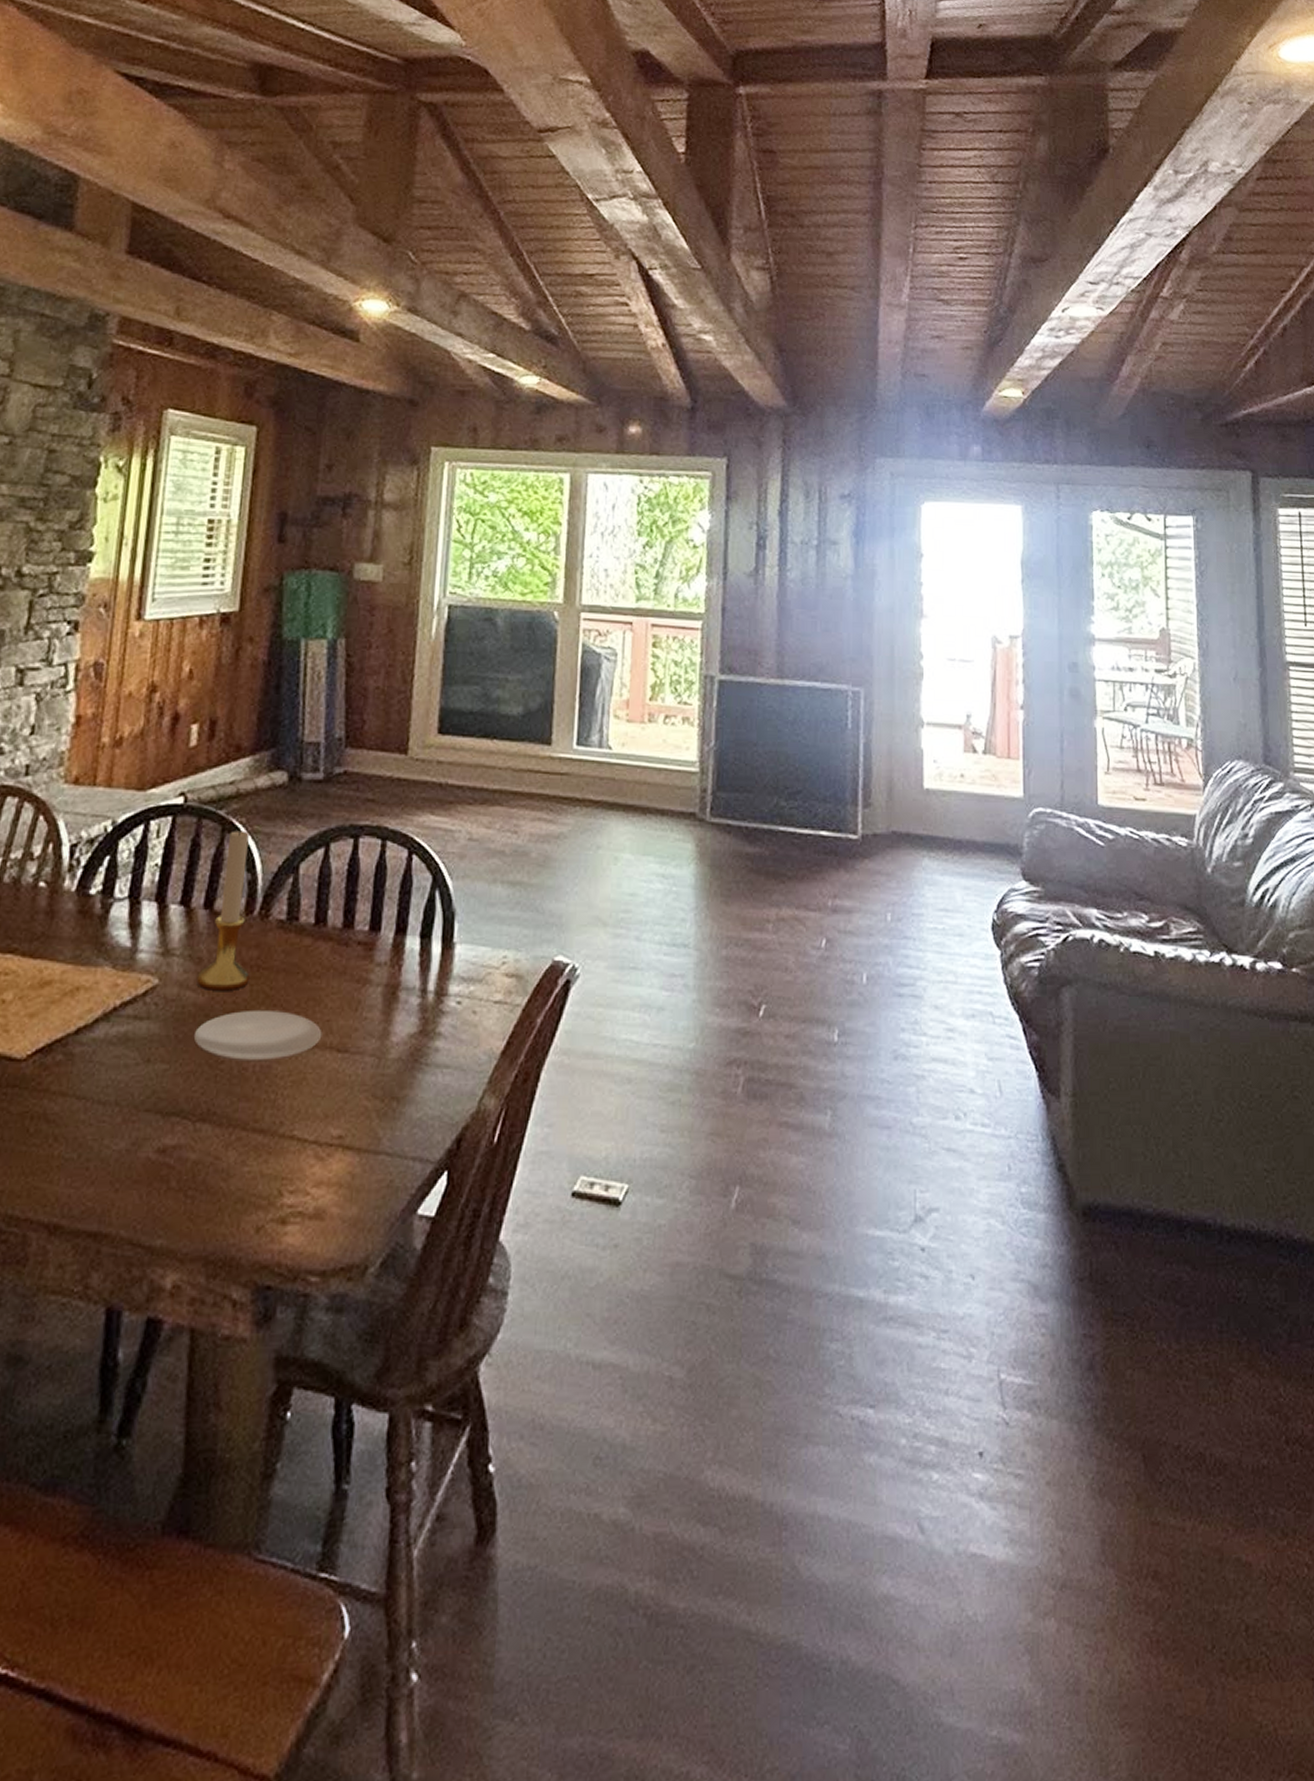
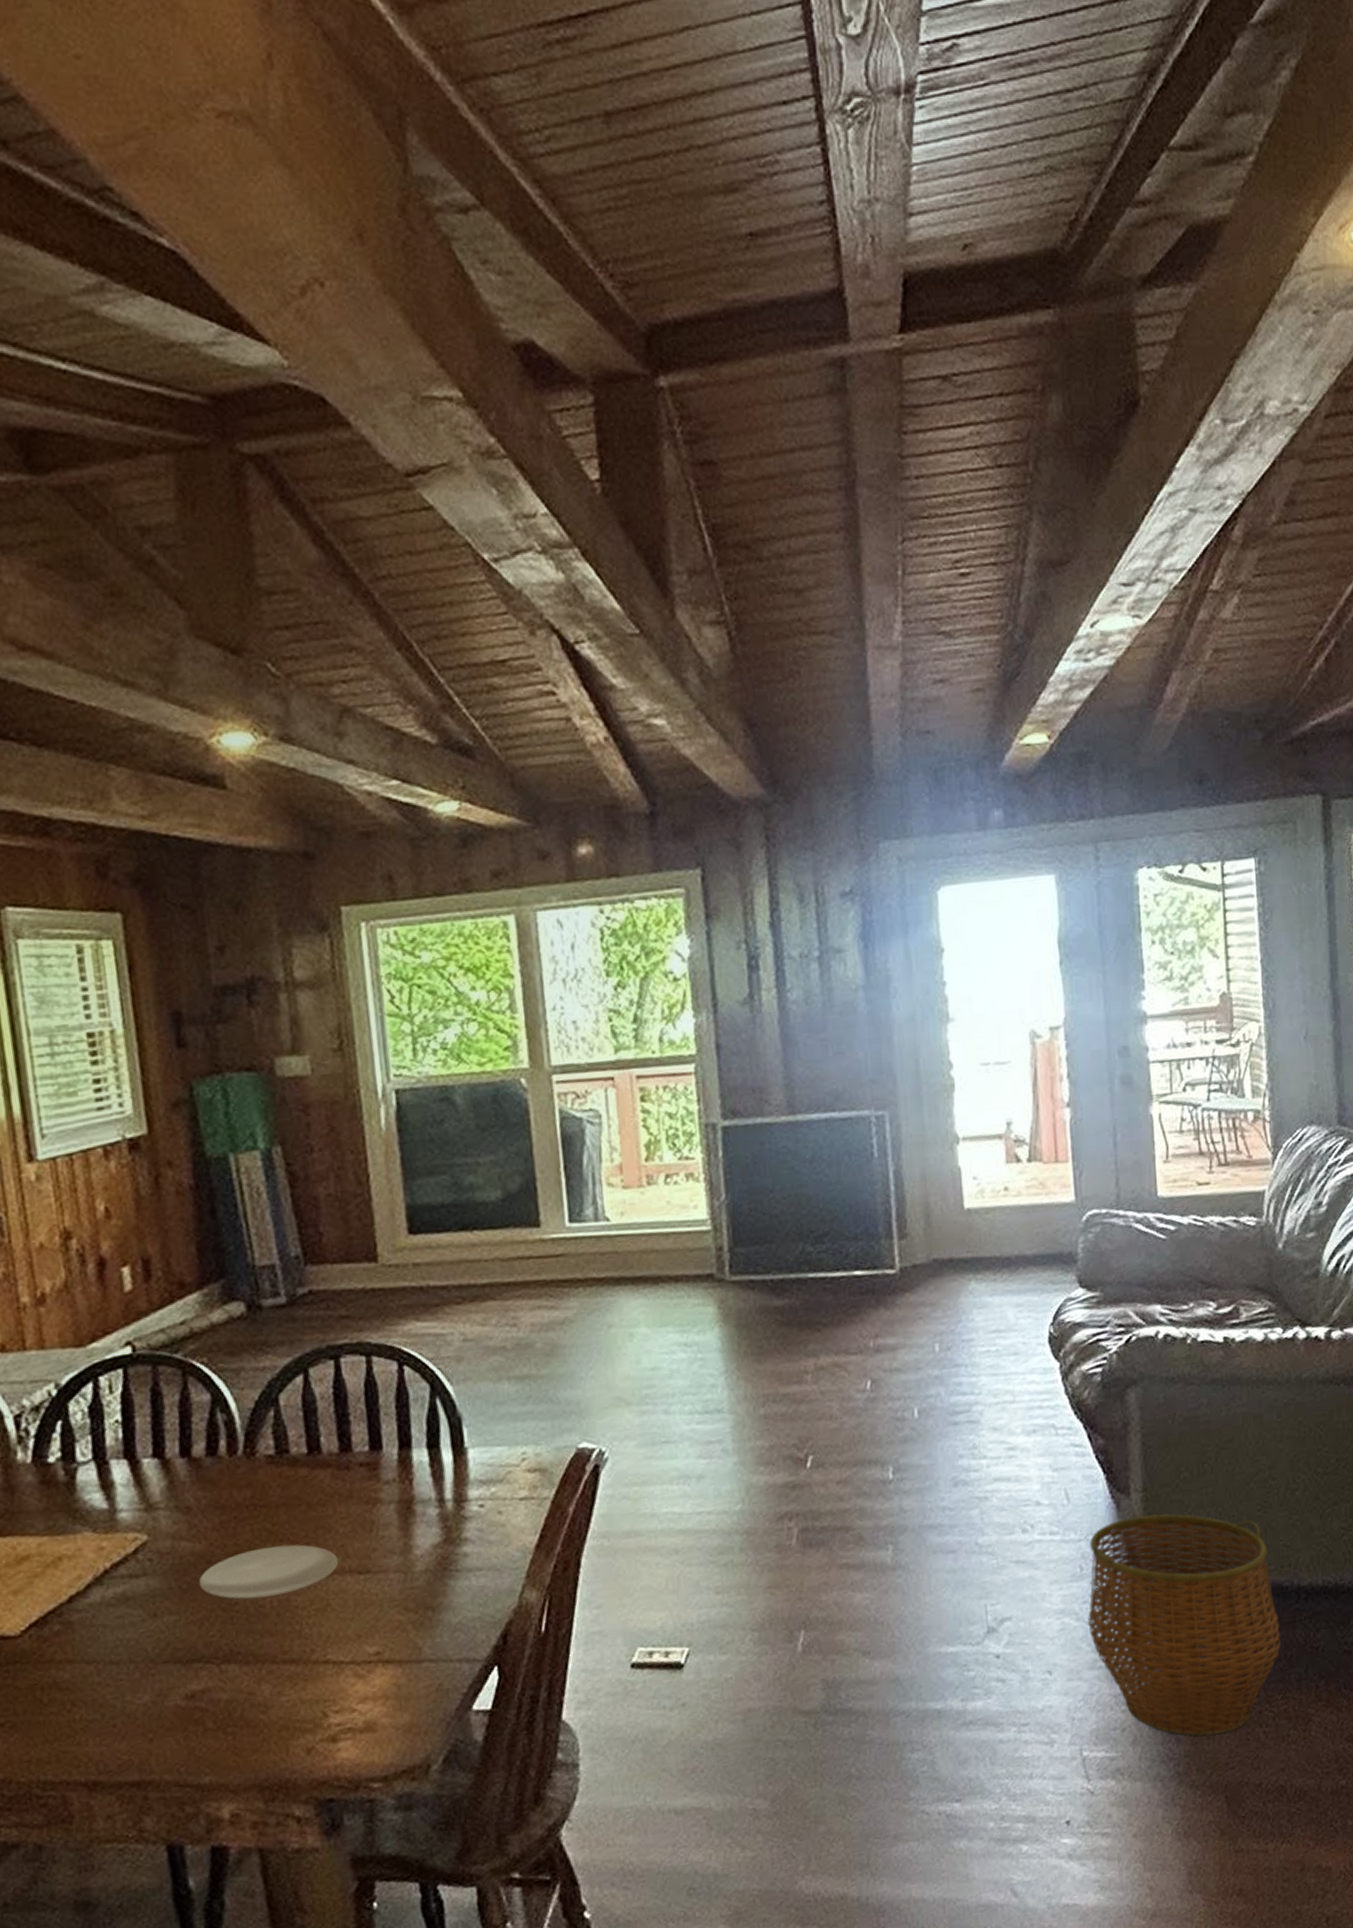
candle holder: present [196,828,250,991] -> none [189,1368,248,1538]
basket: none [1013,1122,1203,1380] -> present [1088,1514,1281,1736]

